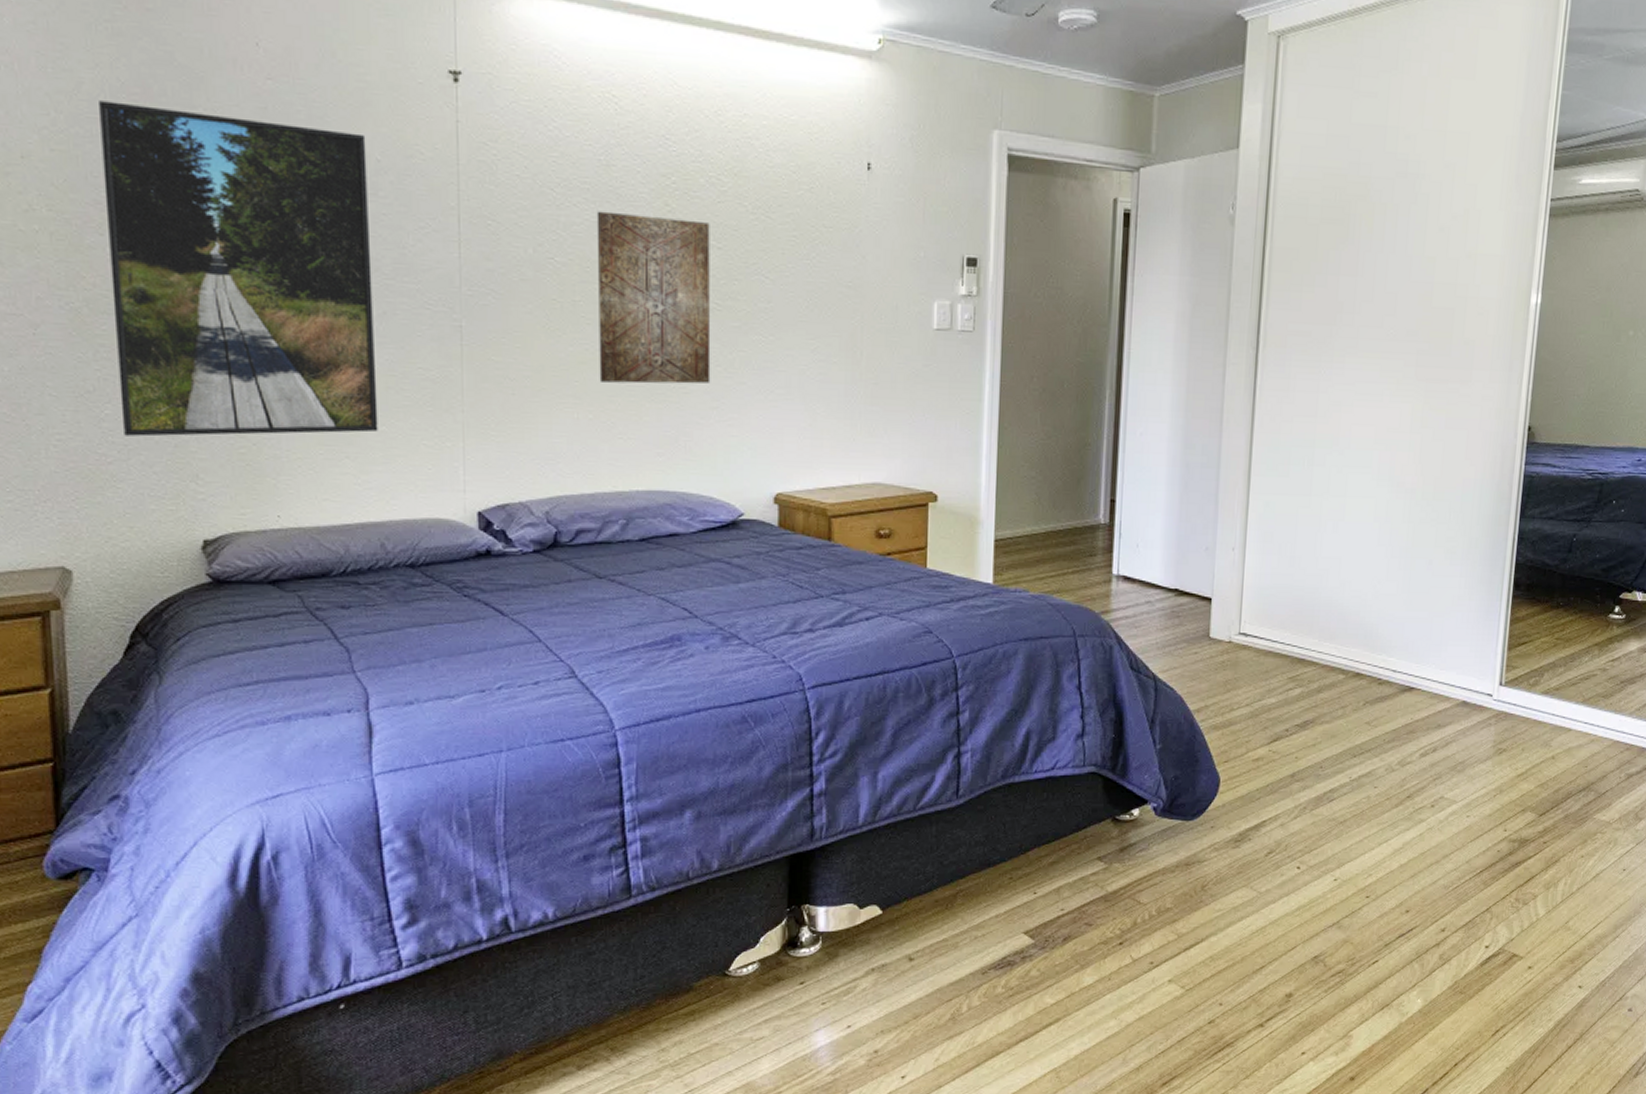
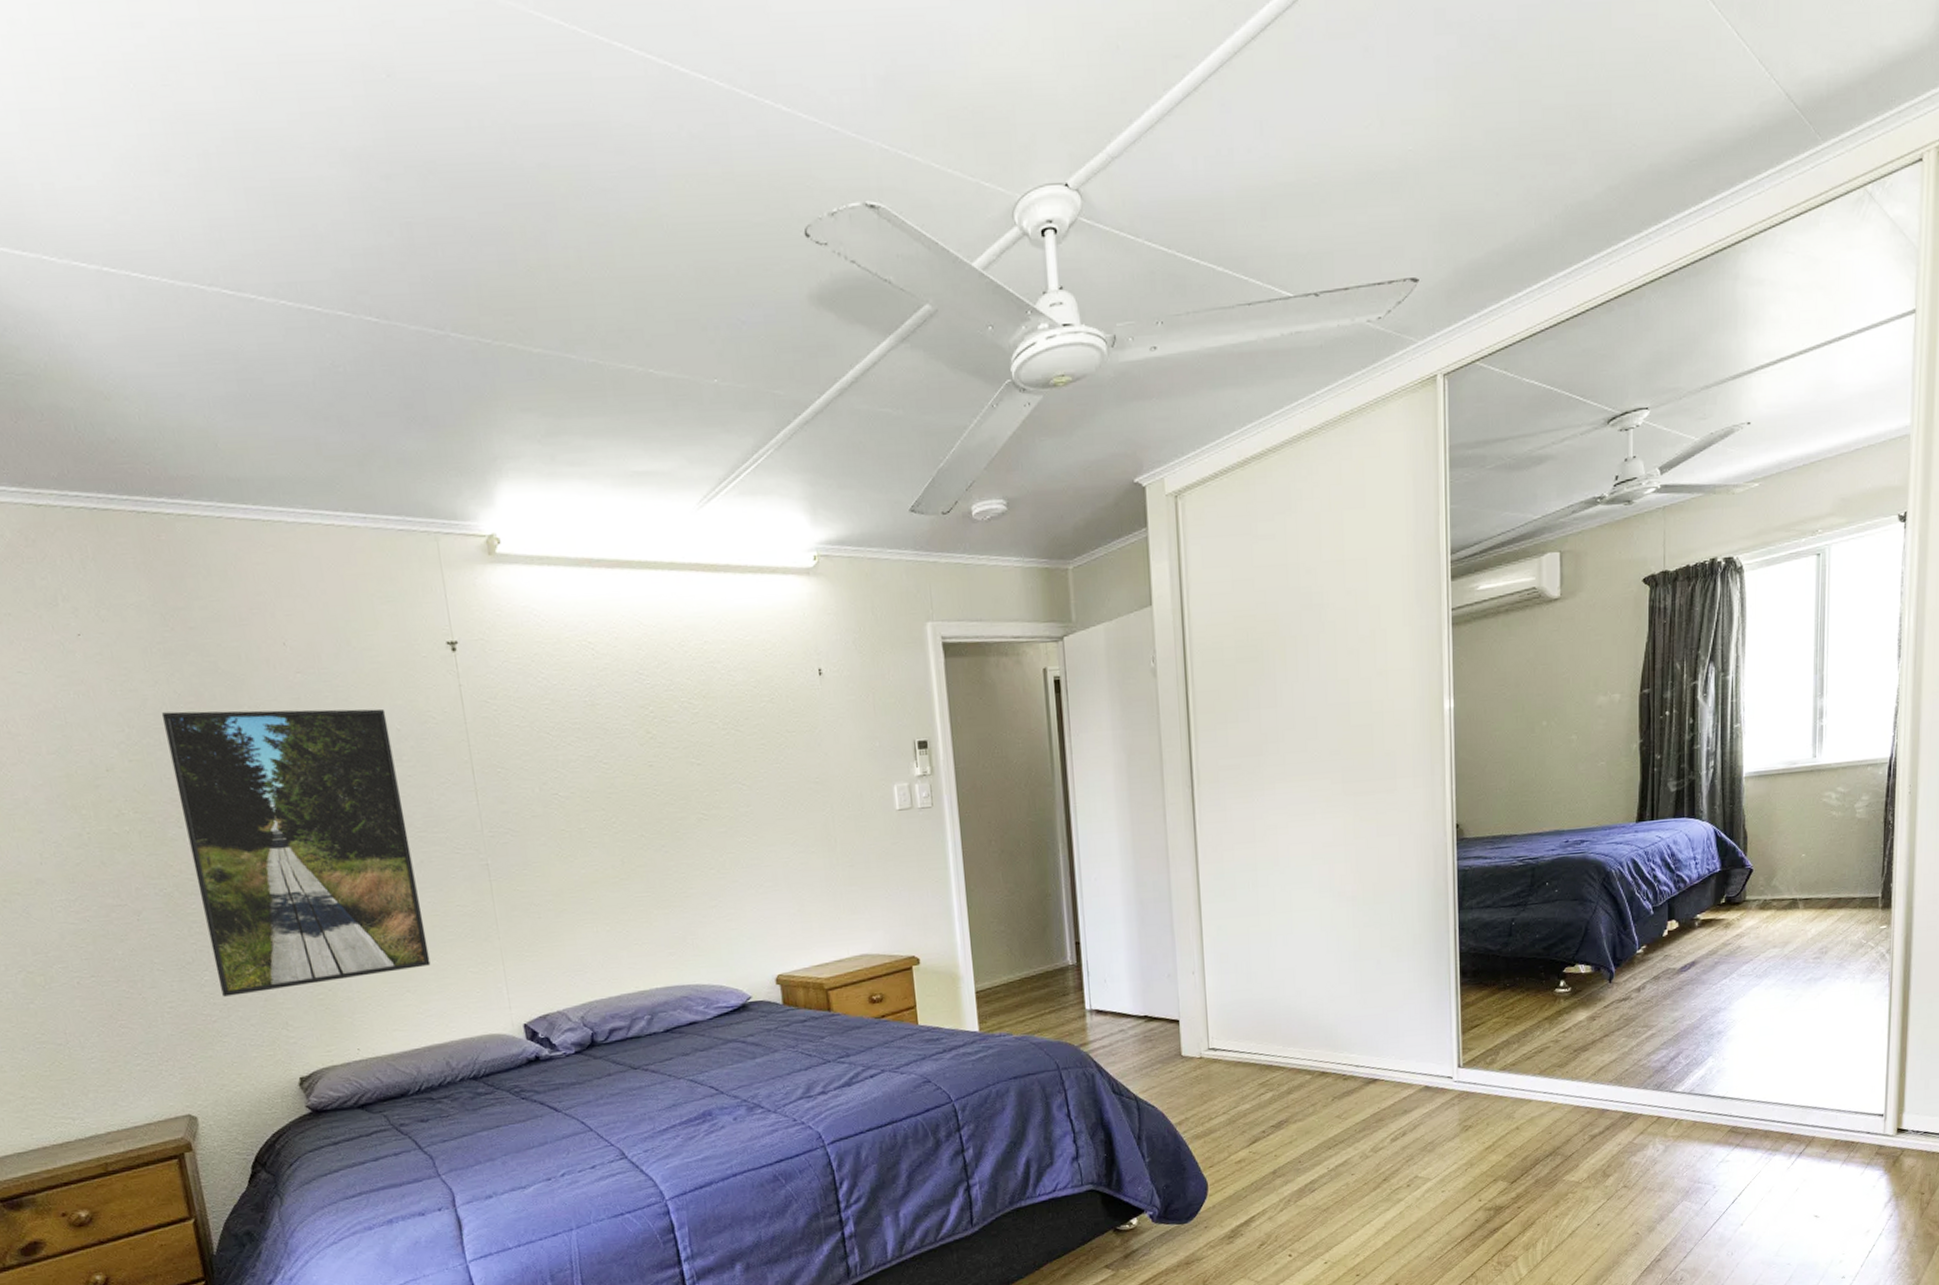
wall art: present [596,211,711,384] -> none [589,743,707,897]

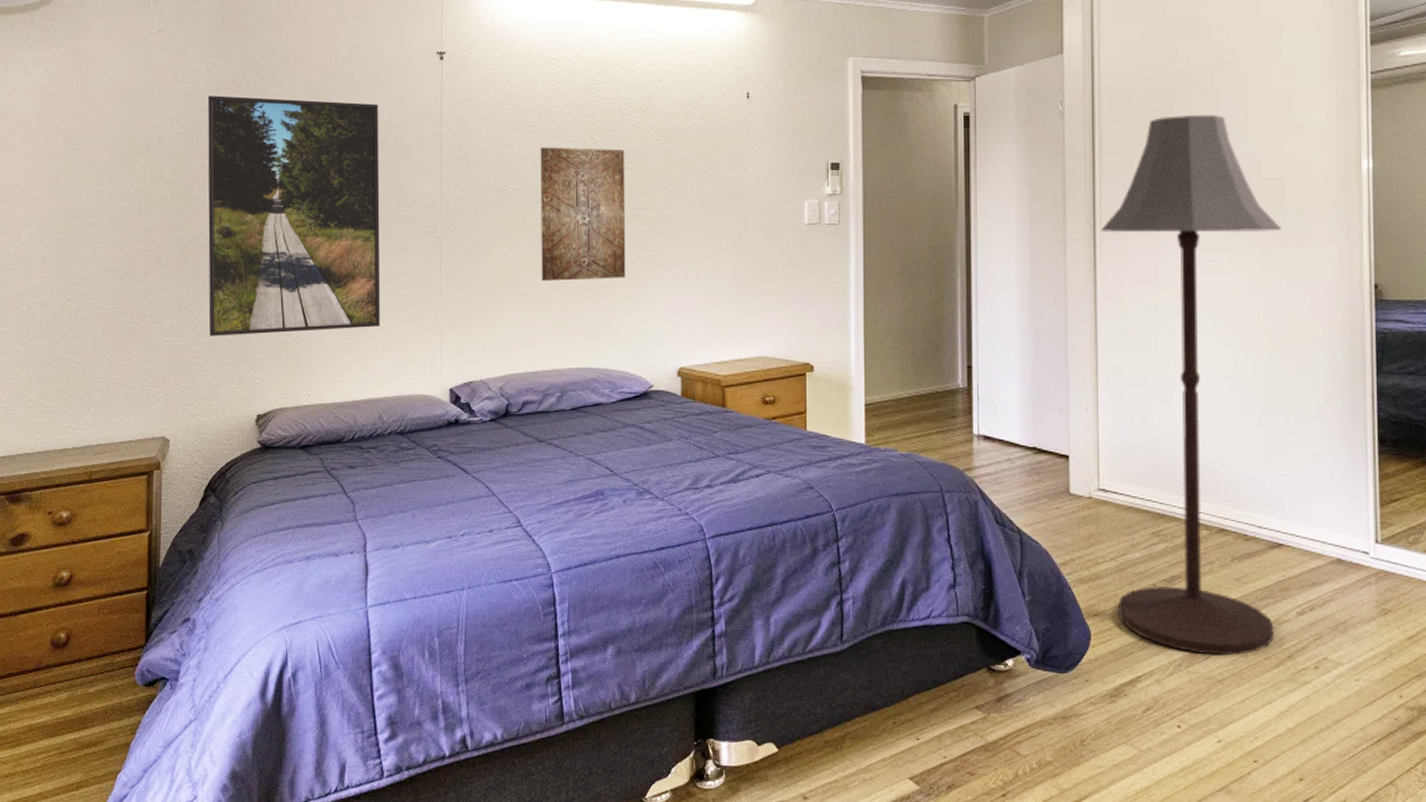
wall art: none [589,743,707,897] -> present [540,147,626,281]
floor lamp: none [1199,662,1372,1189] -> present [1101,115,1281,656]

